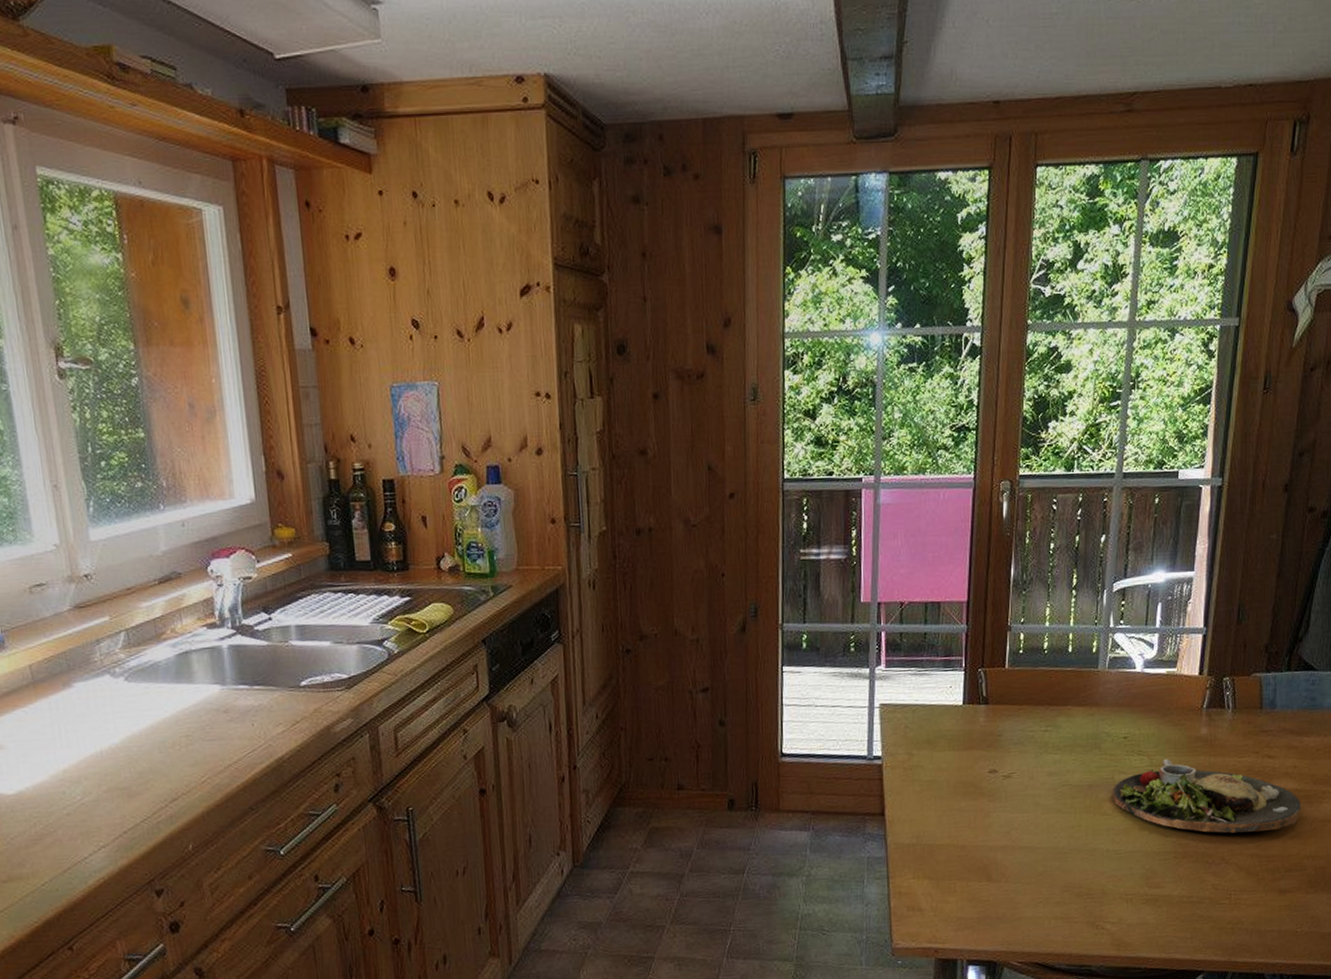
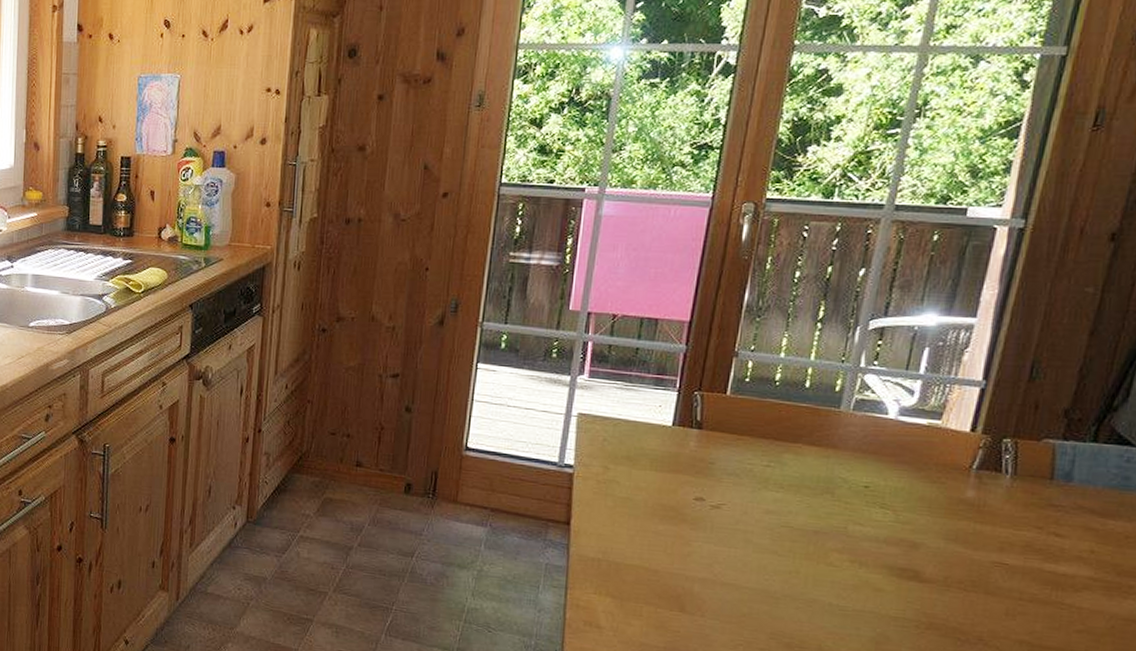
dinner plate: present [1113,759,1301,833] -> none [843,517,1097,619]

